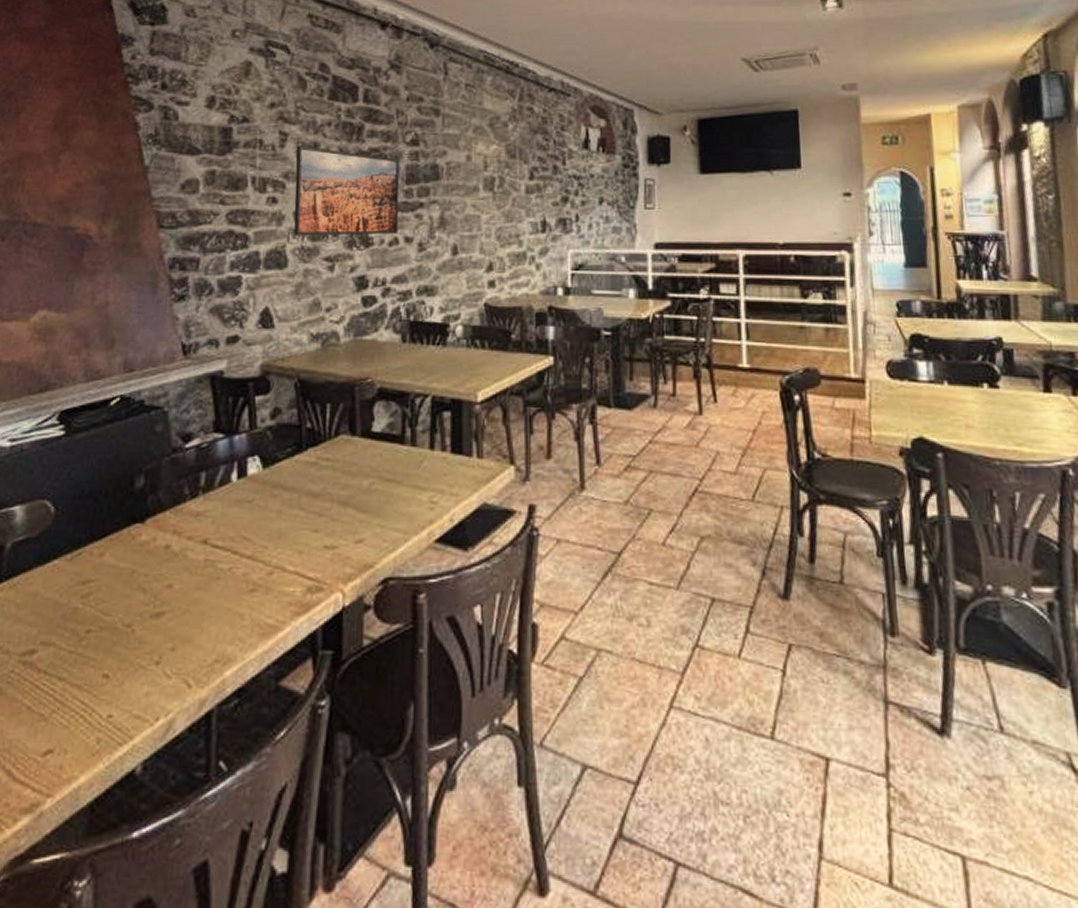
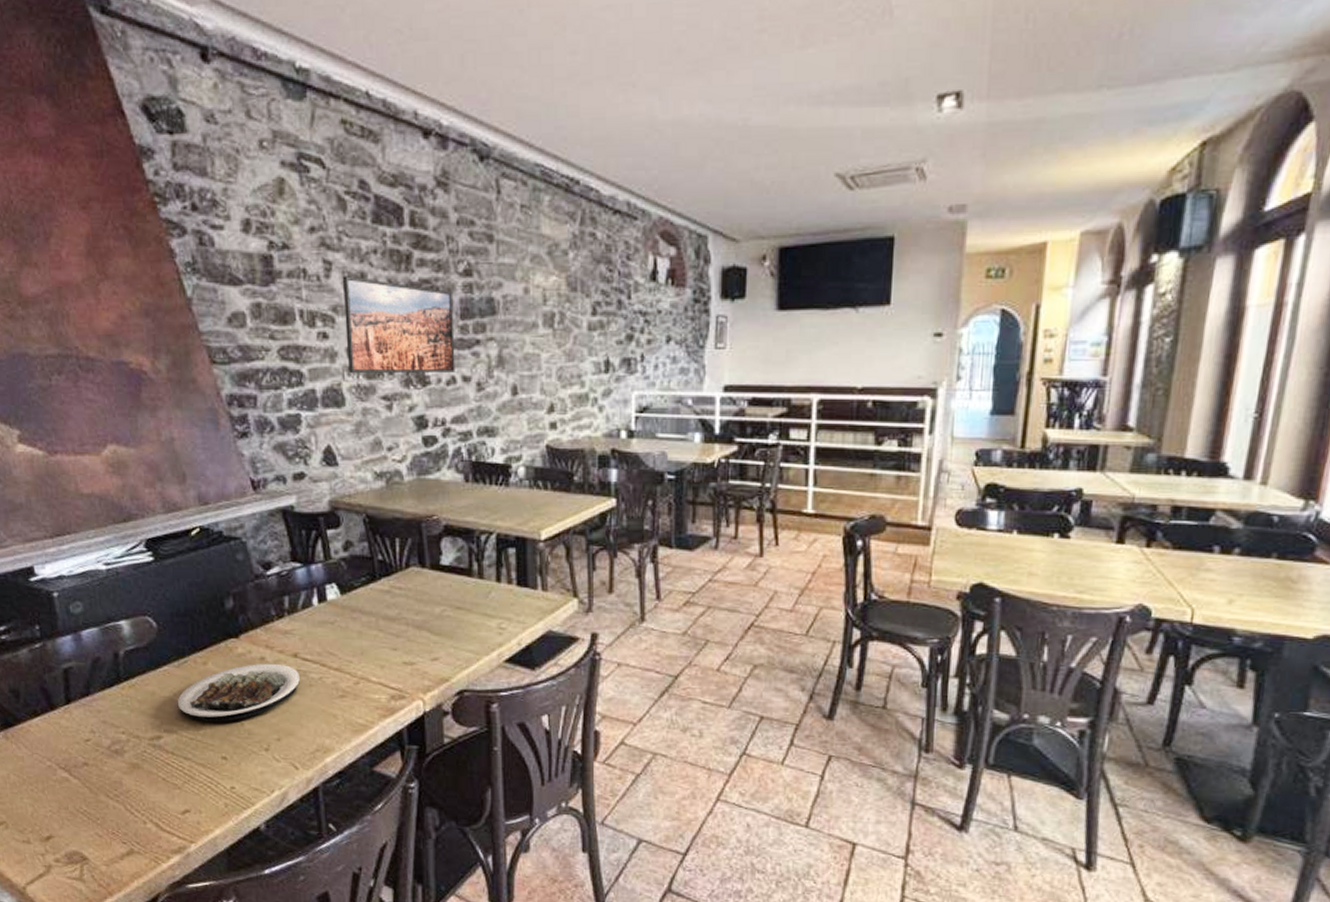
plate: none [61,552,207,628] -> present [177,663,300,722]

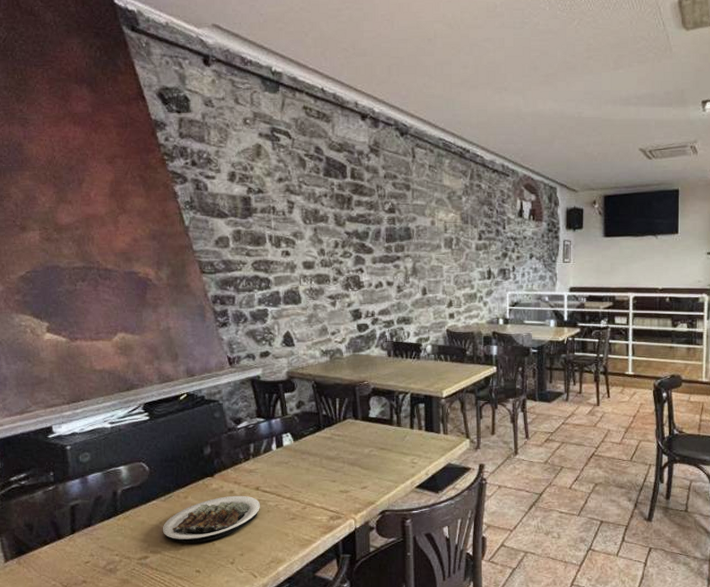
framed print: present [342,276,455,373] -> none [301,212,382,279]

